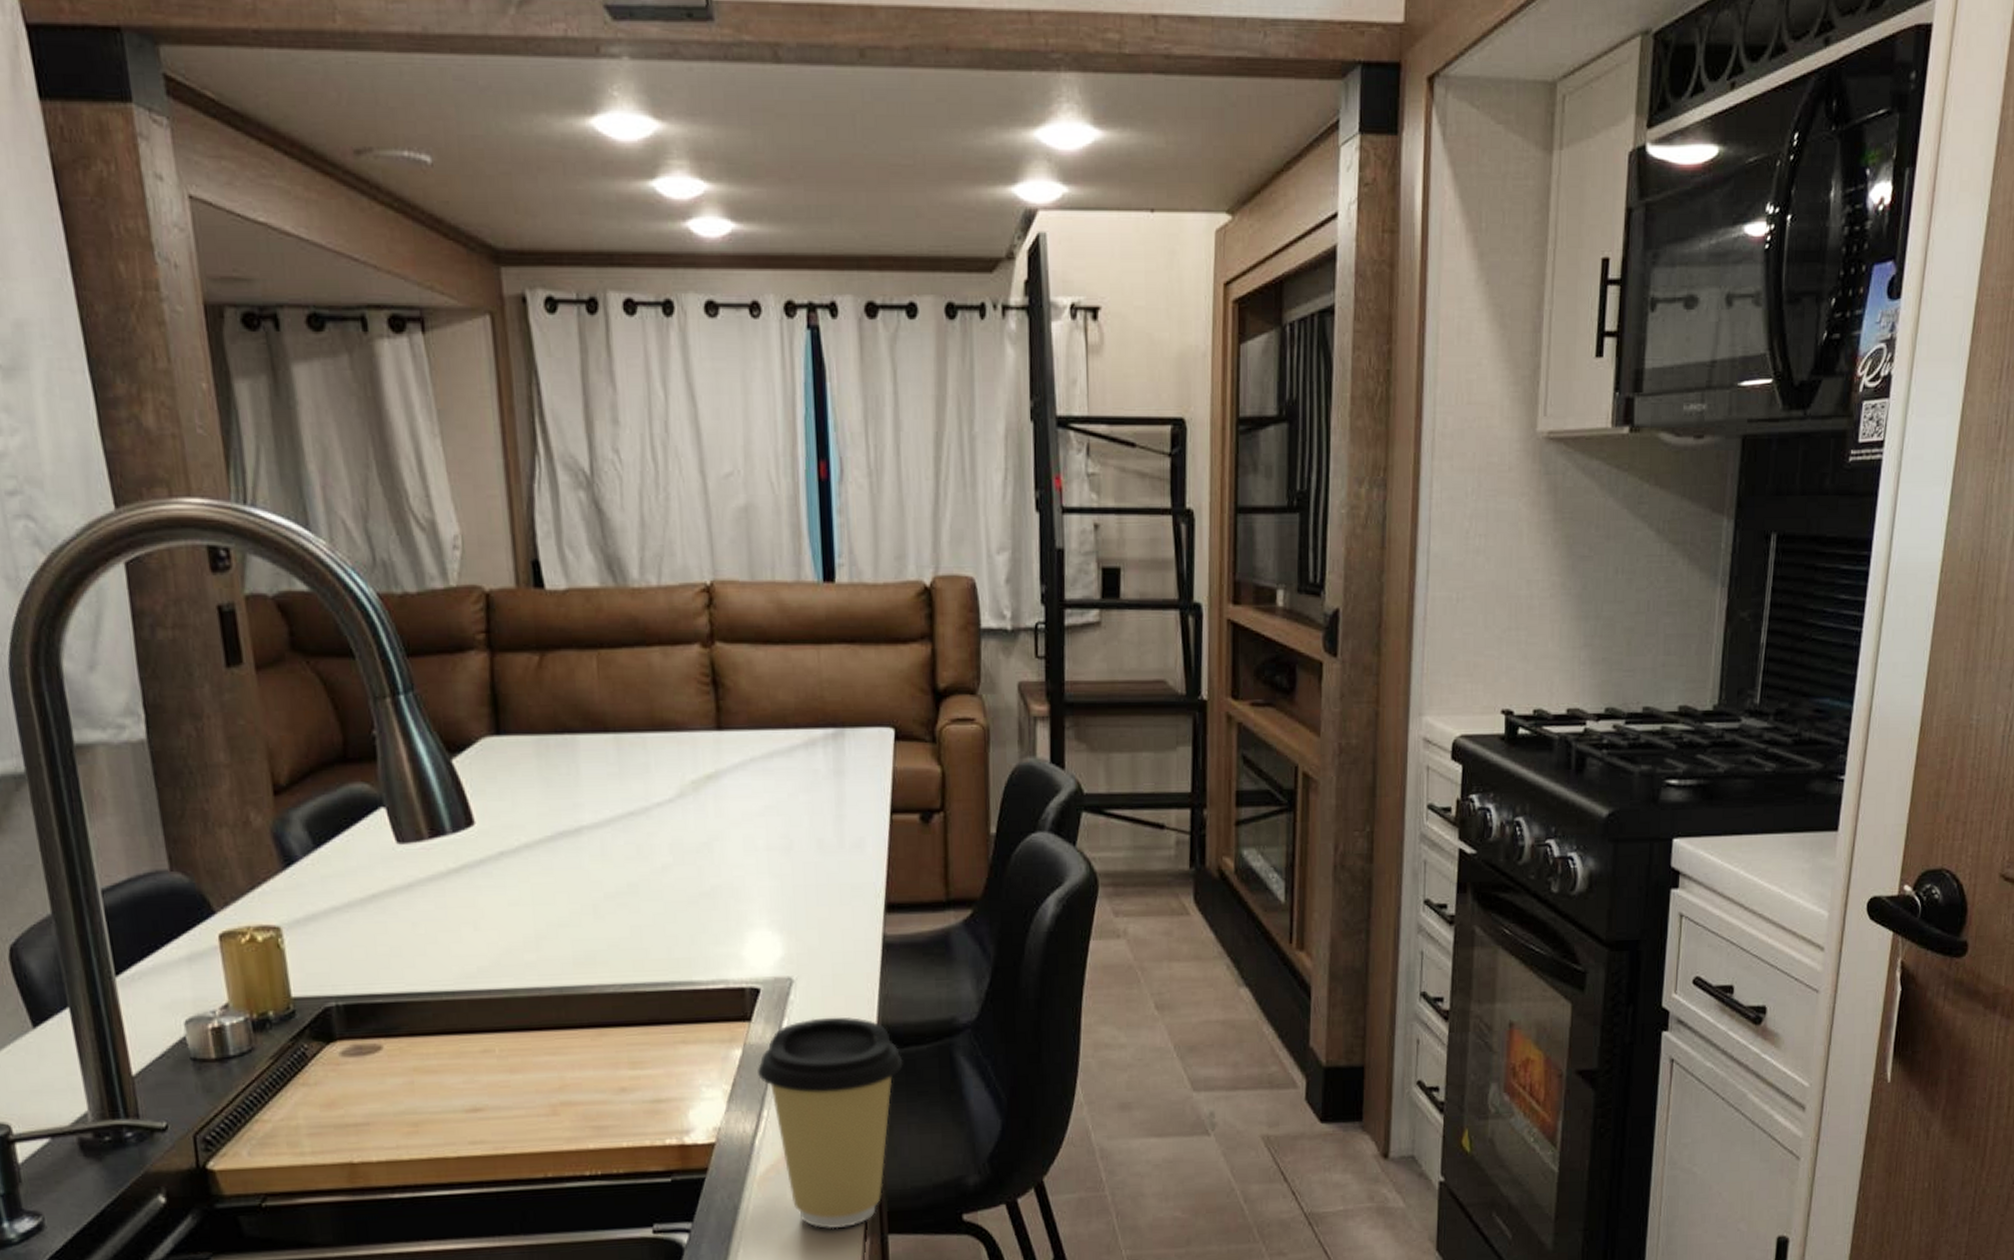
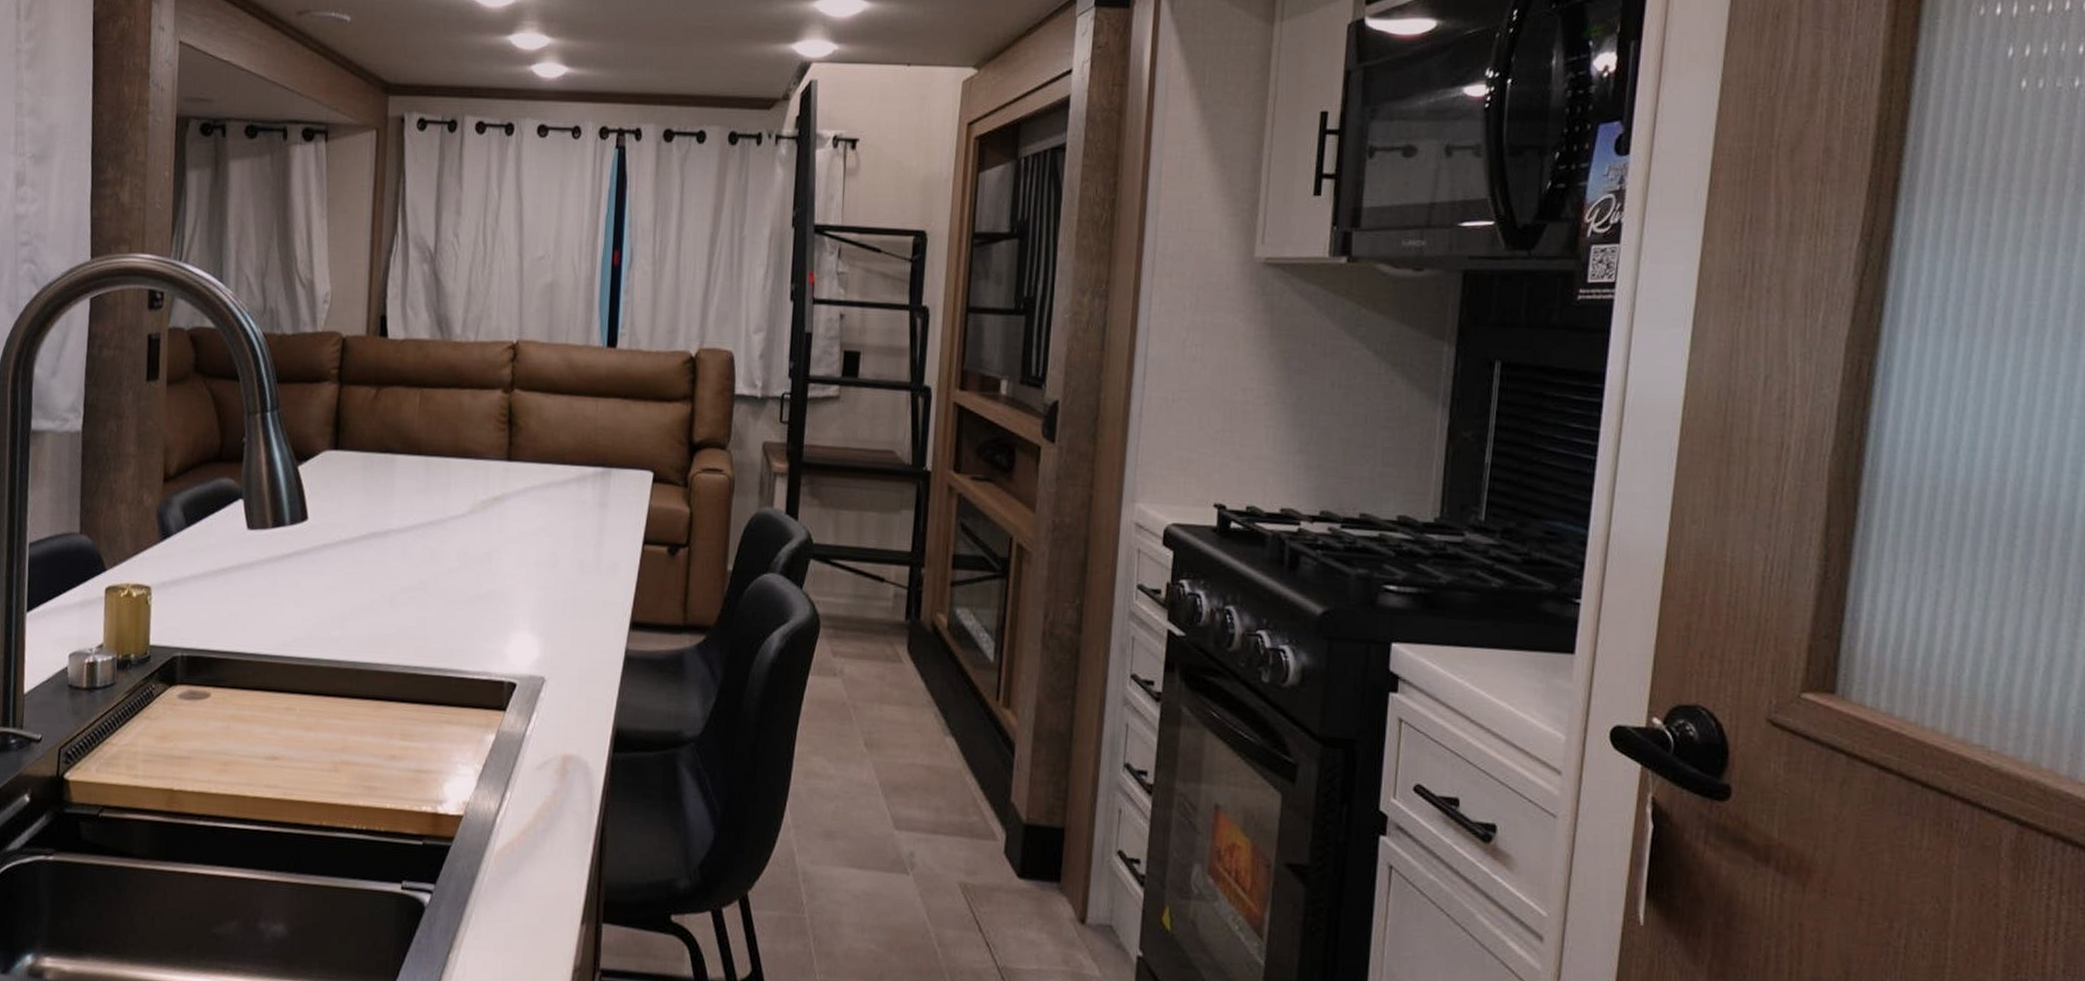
coffee cup: present [758,1017,903,1229] -> none [506,715,632,911]

